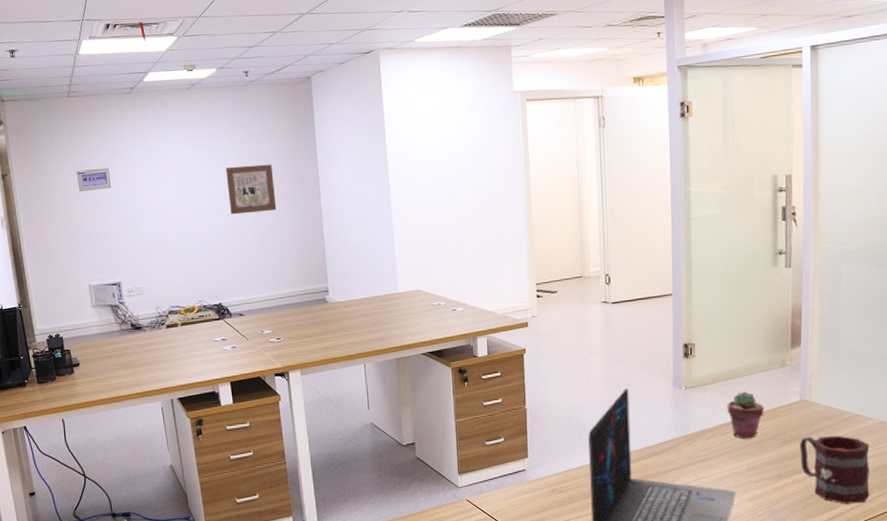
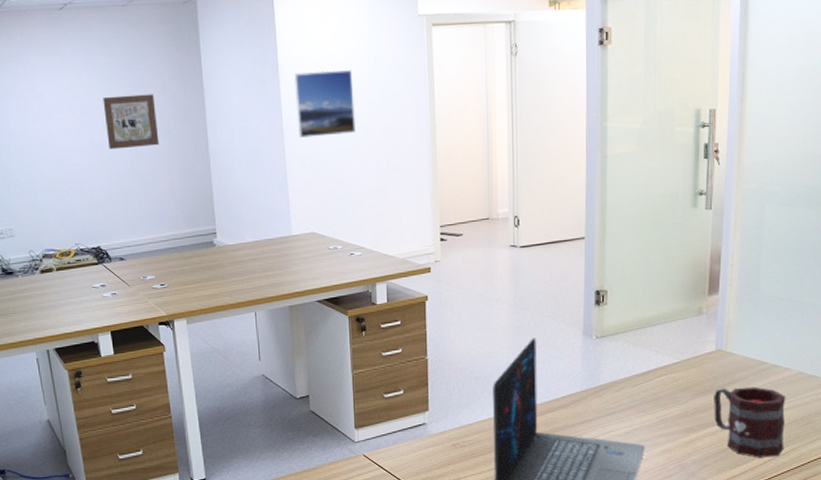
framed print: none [400,141,457,203] -> present [294,70,356,138]
potted succulent: present [727,391,764,439] -> none [639,341,678,391]

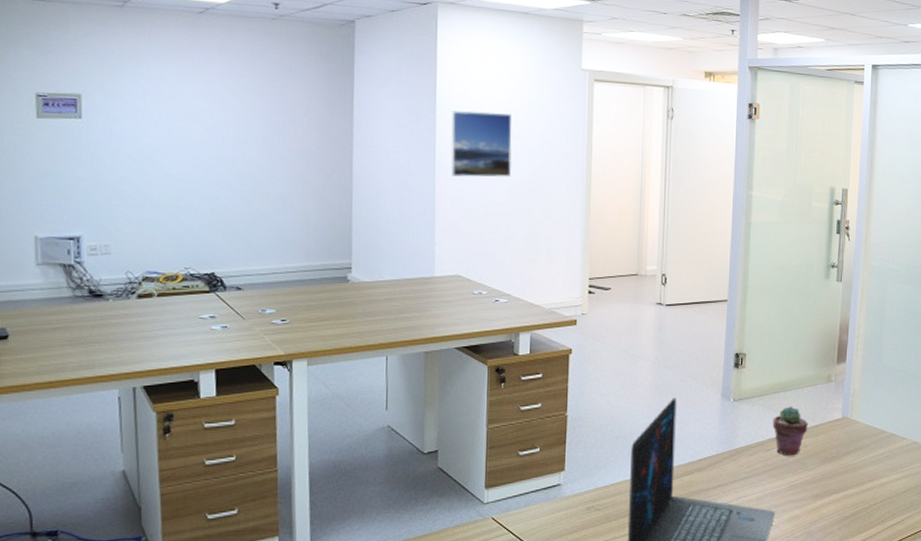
wall art: present [103,94,160,150] -> none [237,111,298,169]
potted succulent: none [639,341,678,391] -> present [773,406,808,456]
mug: present [714,386,786,458] -> none [839,455,903,526]

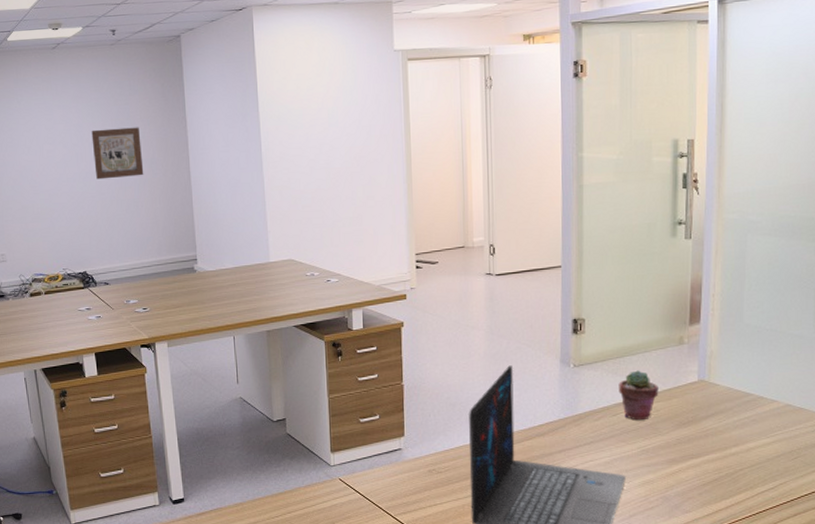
wall art: none [237,111,298,169] -> present [91,127,144,180]
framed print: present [450,110,512,177] -> none [273,103,333,168]

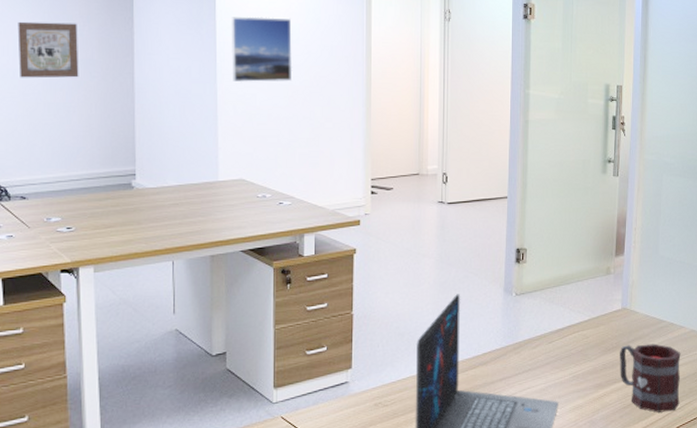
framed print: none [273,103,333,168] -> present [230,16,293,82]
potted succulent: present [618,370,659,421] -> none [554,299,589,348]
mug: none [697,418,774,492] -> present [620,343,681,413]

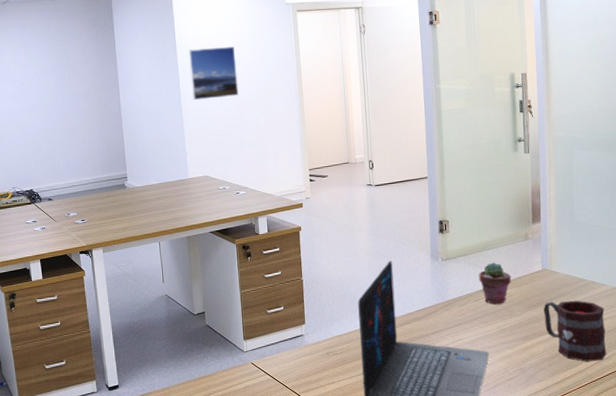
wall art: present [17,21,79,78] -> none [37,67,81,112]
potted succulent: none [554,299,589,348] -> present [478,262,511,305]

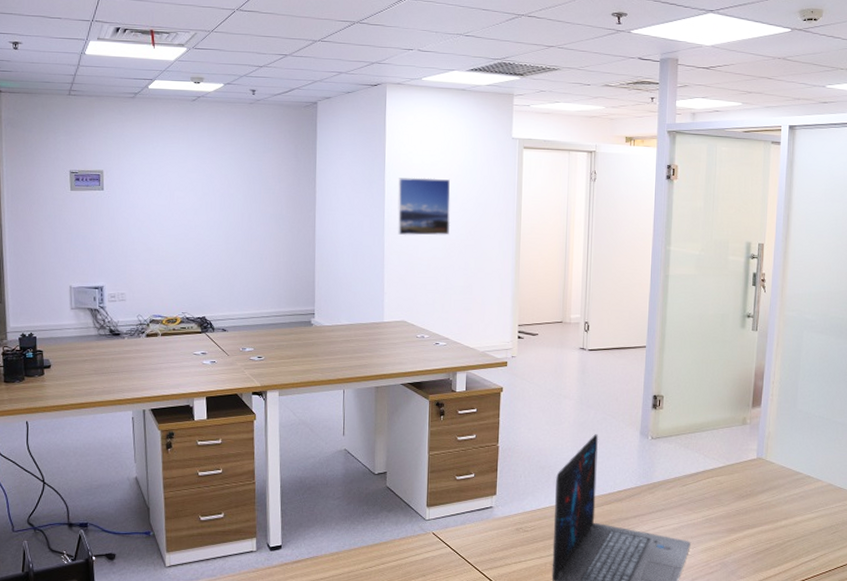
potted succulent: present [478,262,511,305] -> none [689,446,723,492]
mug: present [543,300,607,362] -> none [753,493,817,561]

